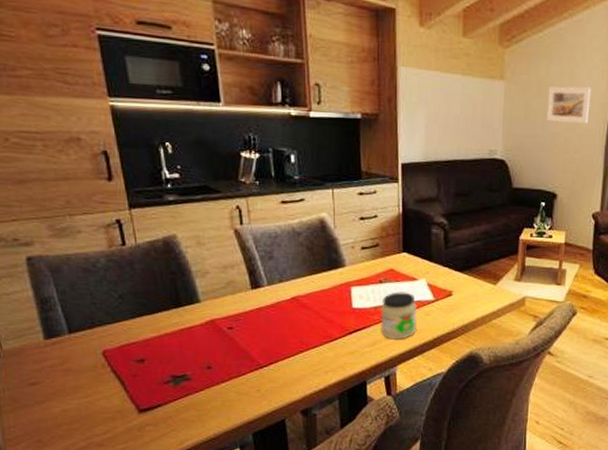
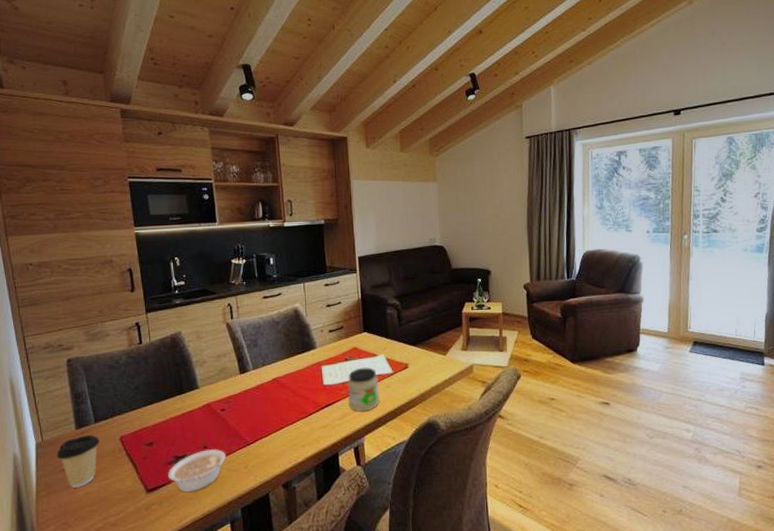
coffee cup: none [21,346,78,404] -> present [56,434,100,488]
legume: none [164,369,237,414] -> present [168,448,228,492]
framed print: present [546,86,592,124] -> none [473,179,510,211]

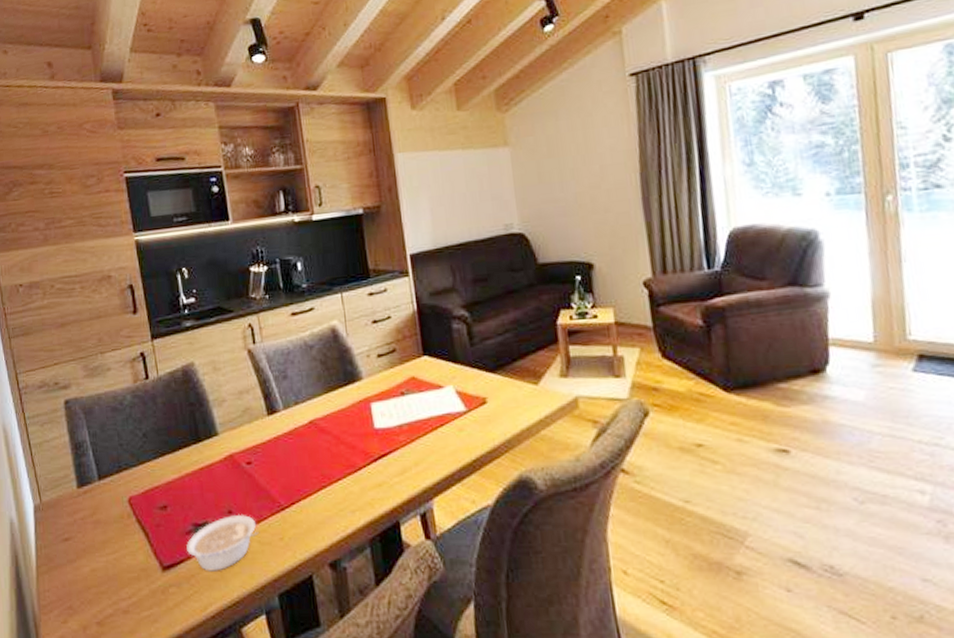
coffee cup: present [56,434,100,488] -> none [57,494,106,562]
jar: present [347,367,380,412] -> none [405,403,451,465]

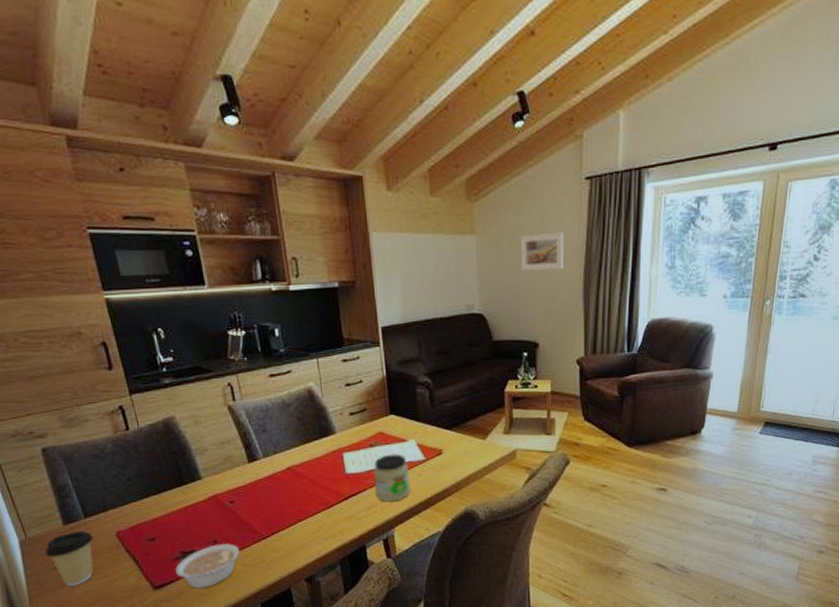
coffee cup: none [57,494,106,562] -> present [45,530,94,586]
jar: none [405,403,451,465] -> present [372,454,411,502]
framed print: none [560,135,615,182] -> present [520,231,564,271]

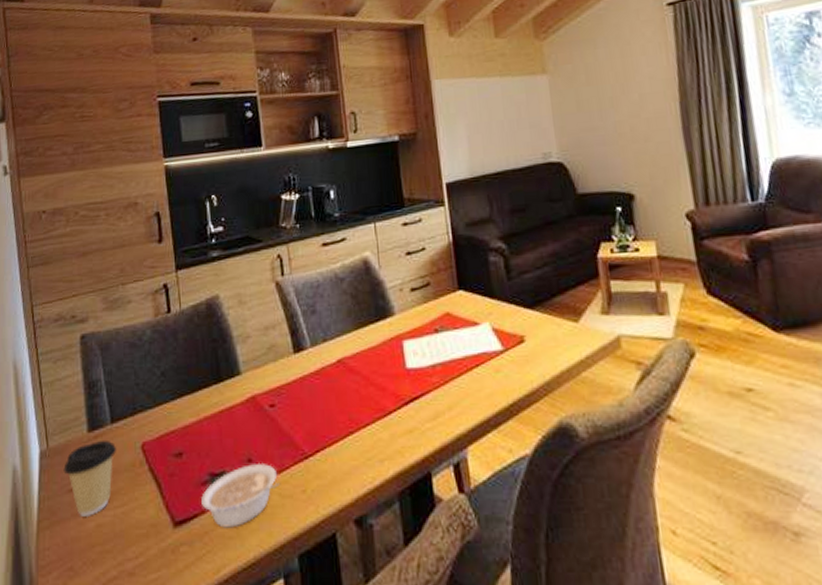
jar: present [372,454,411,502] -> none [438,342,487,409]
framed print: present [520,231,564,271] -> none [598,63,654,111]

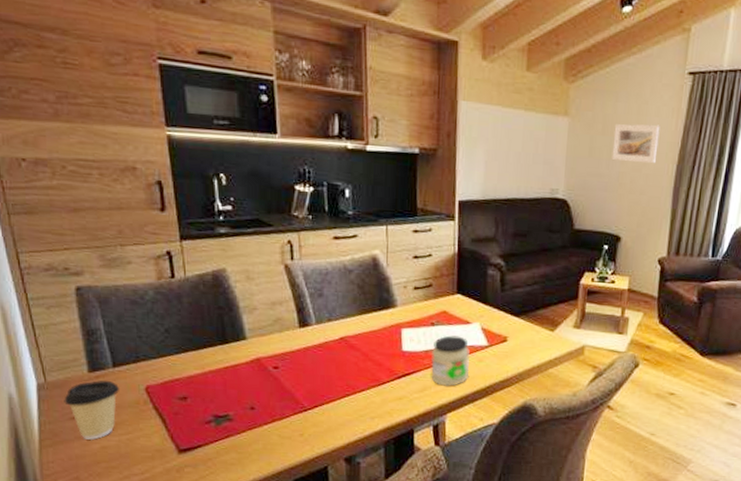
legume: present [201,462,280,528] -> none [205,410,280,457]
jar: none [438,342,487,409] -> present [430,335,470,386]
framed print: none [598,63,654,111] -> present [611,123,660,164]

